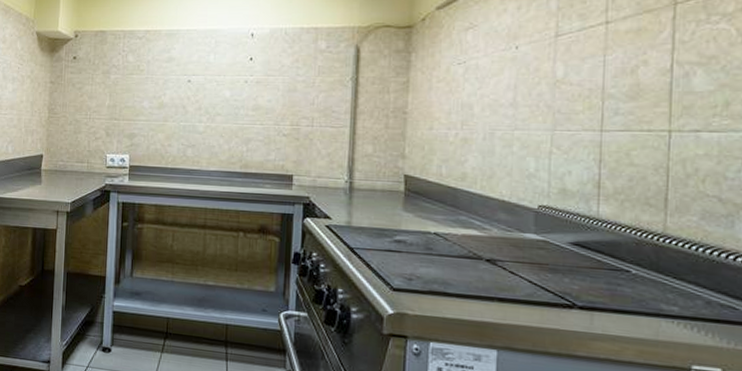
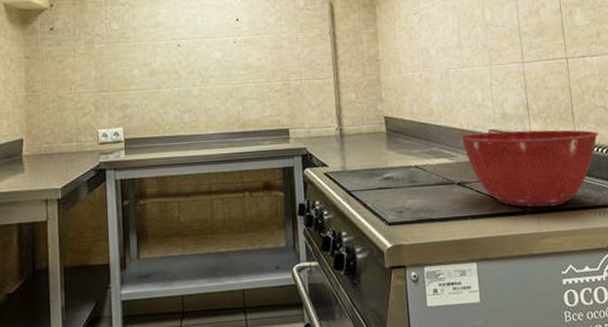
mixing bowl: none [498,206,703,306] -> present [460,130,599,207]

